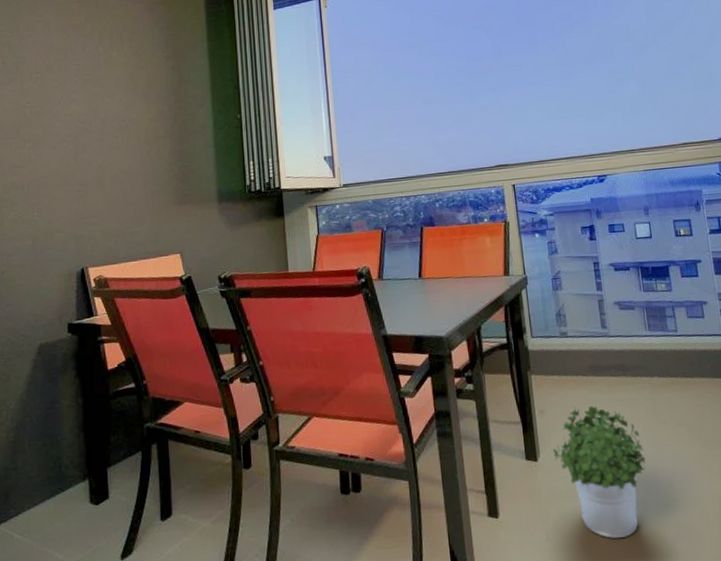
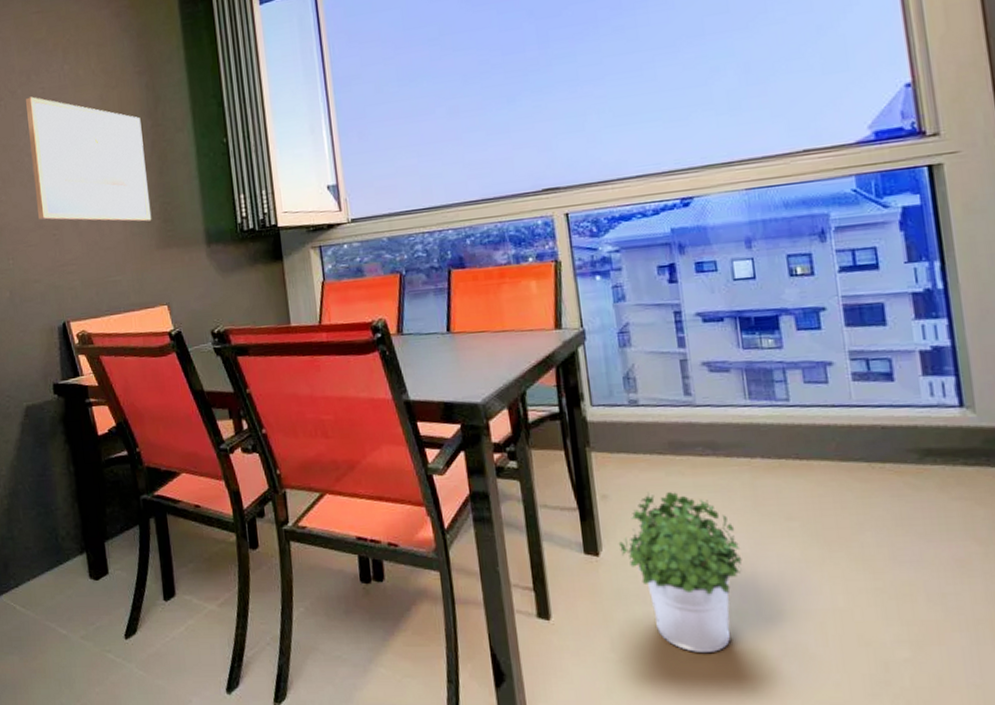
wall art: none [61,71,171,182] -> present [26,96,152,222]

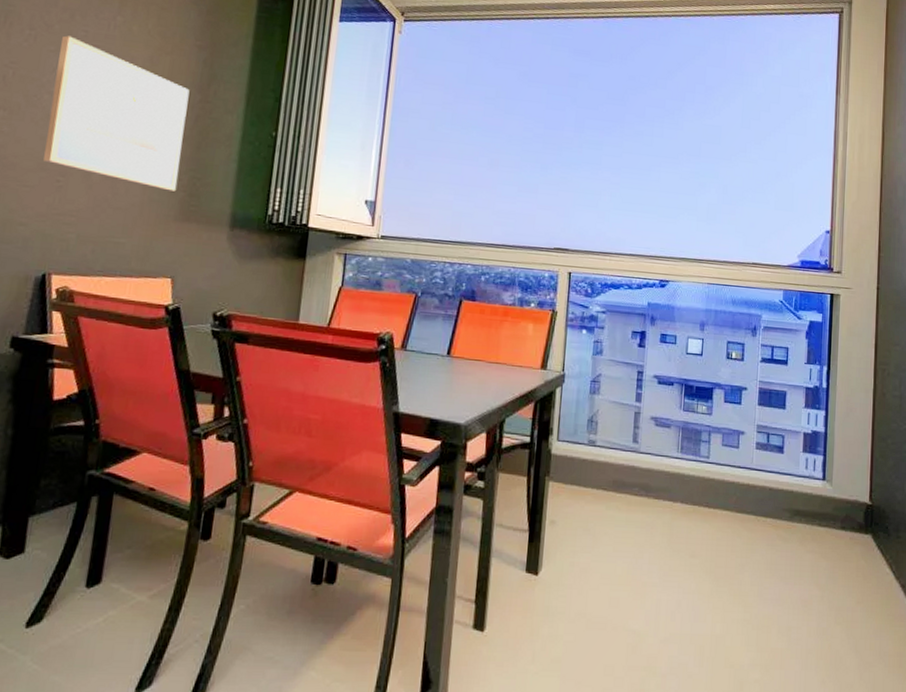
potted plant: present [618,492,743,654] -> none [556,522,652,669]

